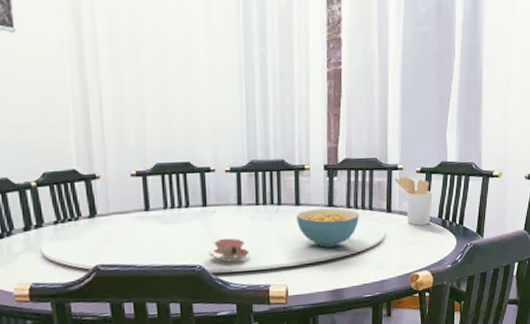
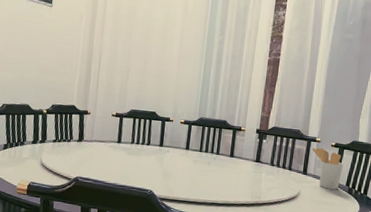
teacup: present [209,238,249,263] -> none [159,172,189,193]
cereal bowl: present [297,208,359,248] -> none [229,161,280,194]

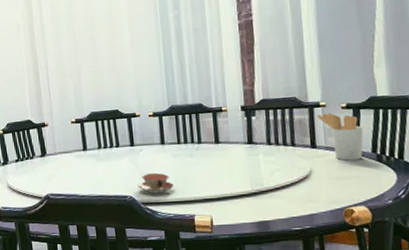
teacup: none [159,172,189,193] -> present [138,172,174,194]

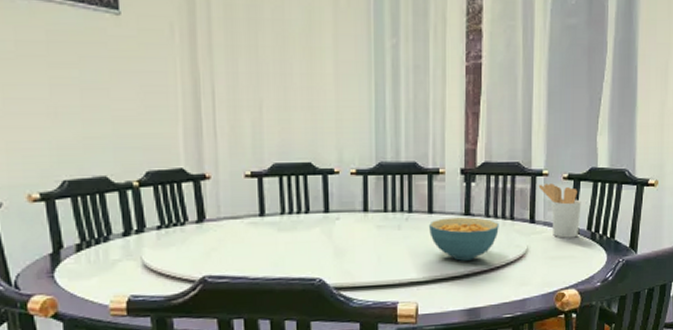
teacup: present [138,172,174,194] -> none [330,248,375,276]
cereal bowl: none [217,145,281,182] -> present [429,217,499,261]

